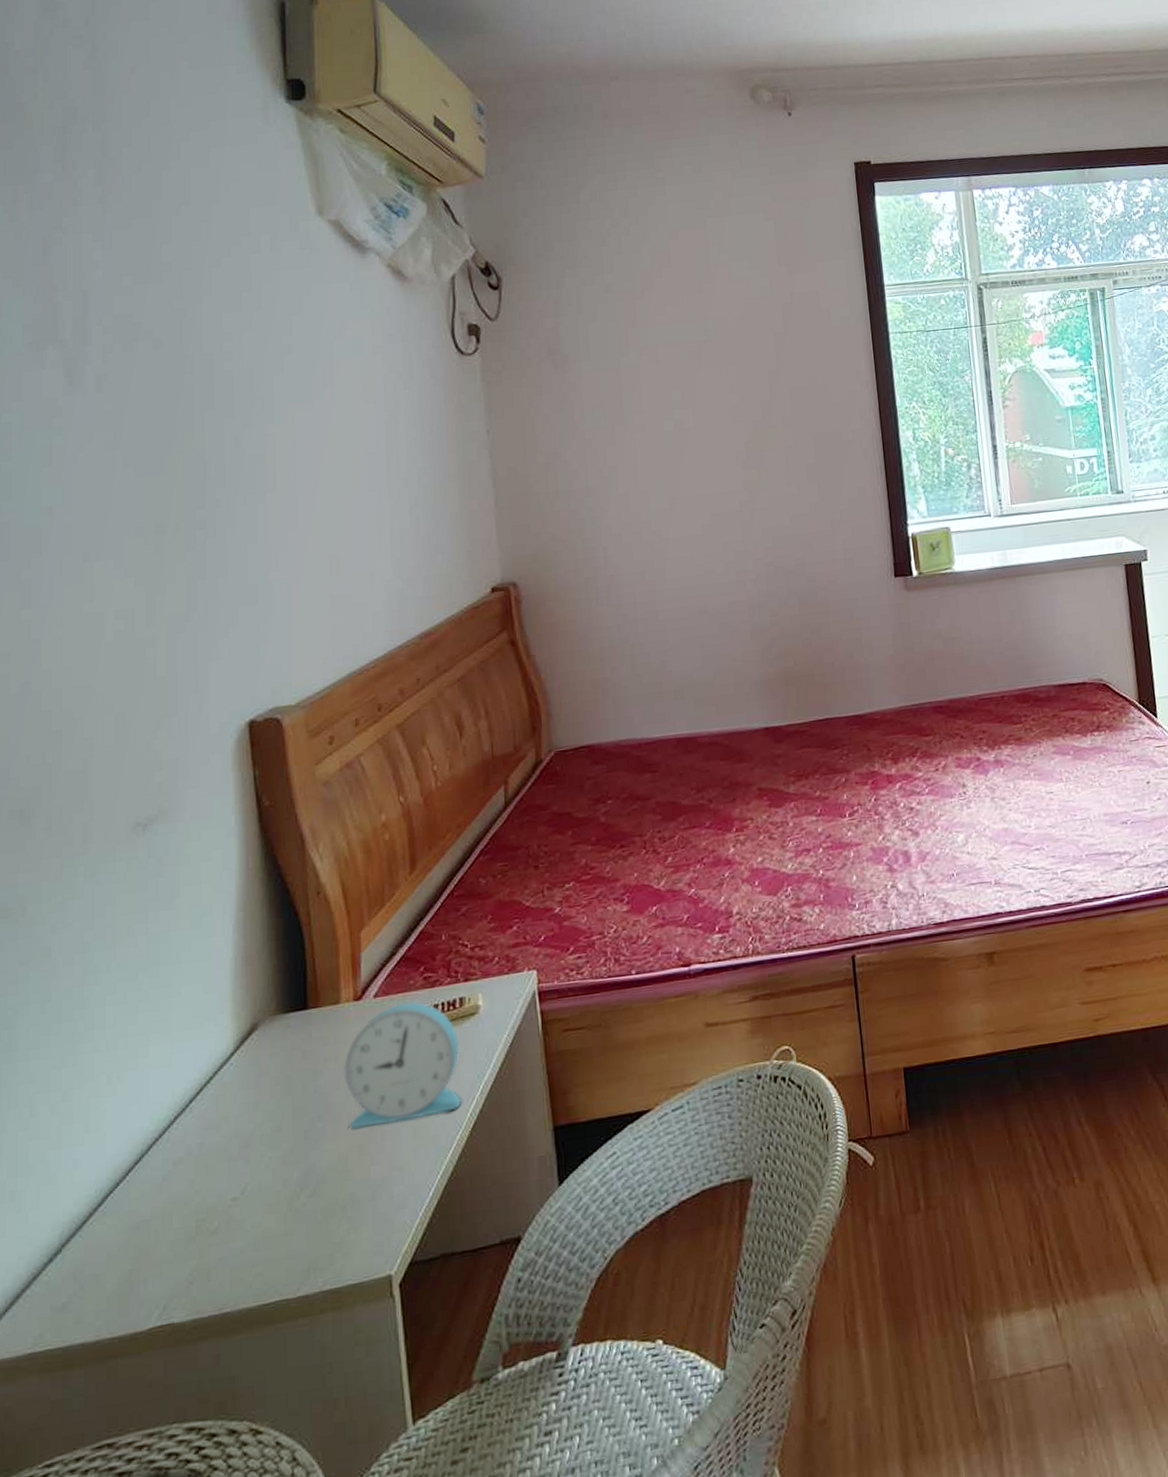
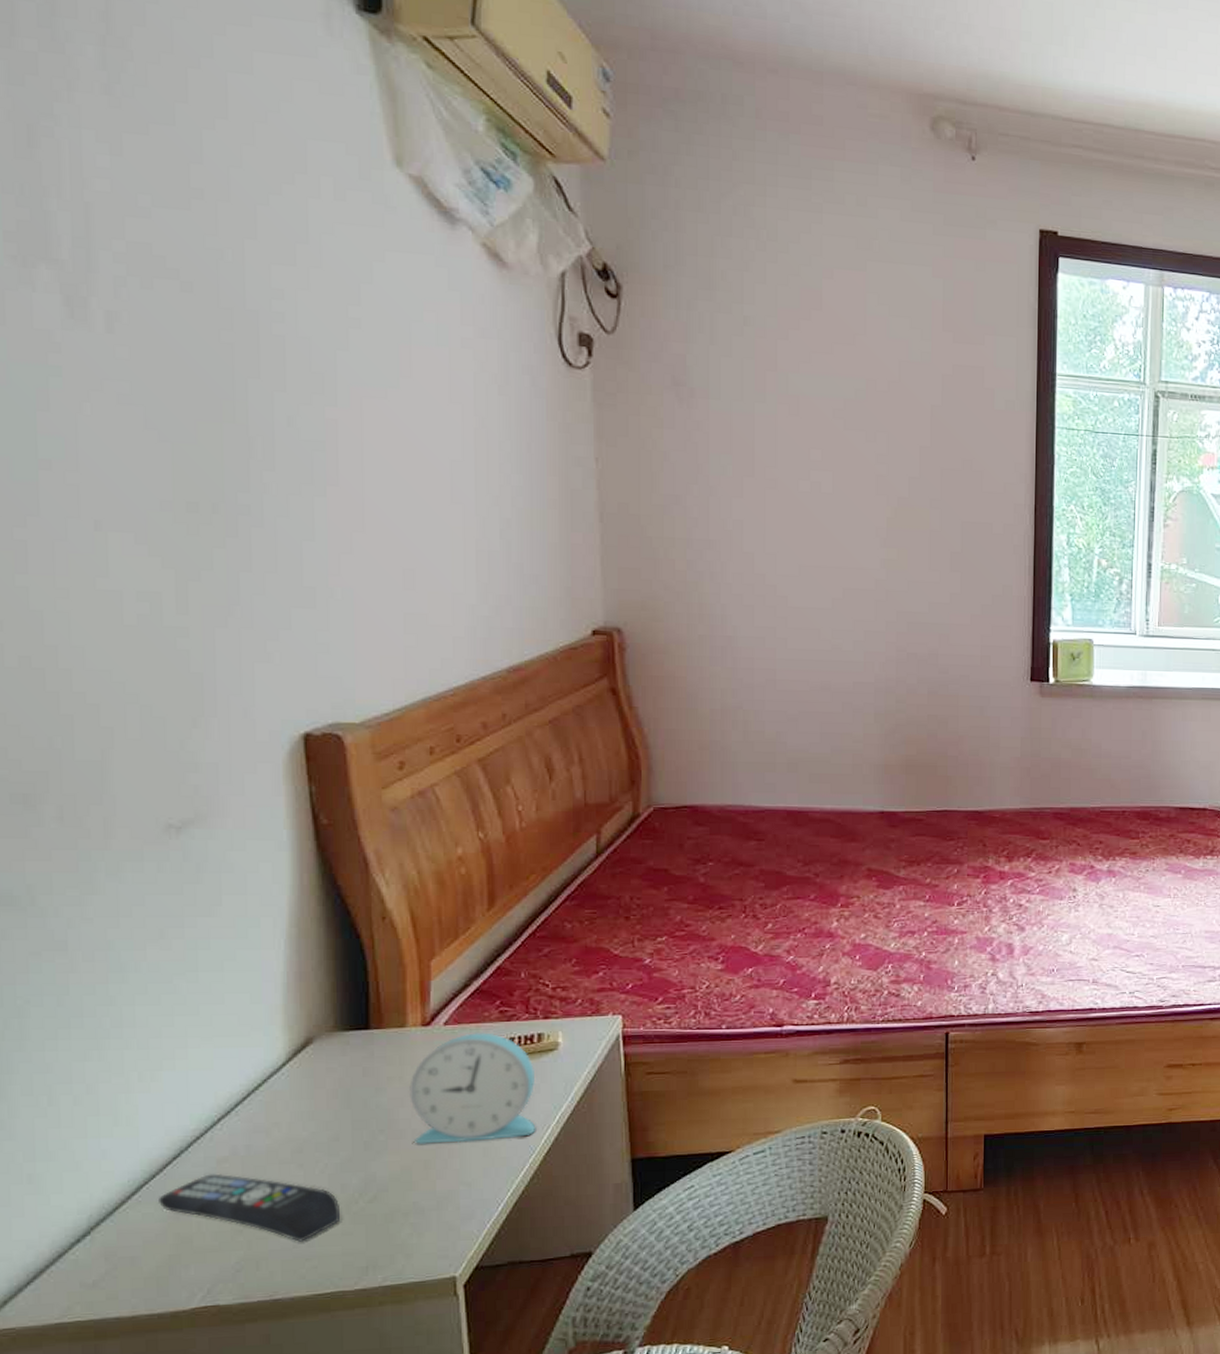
remote control: none [122,1176,284,1246] -> present [159,1173,341,1242]

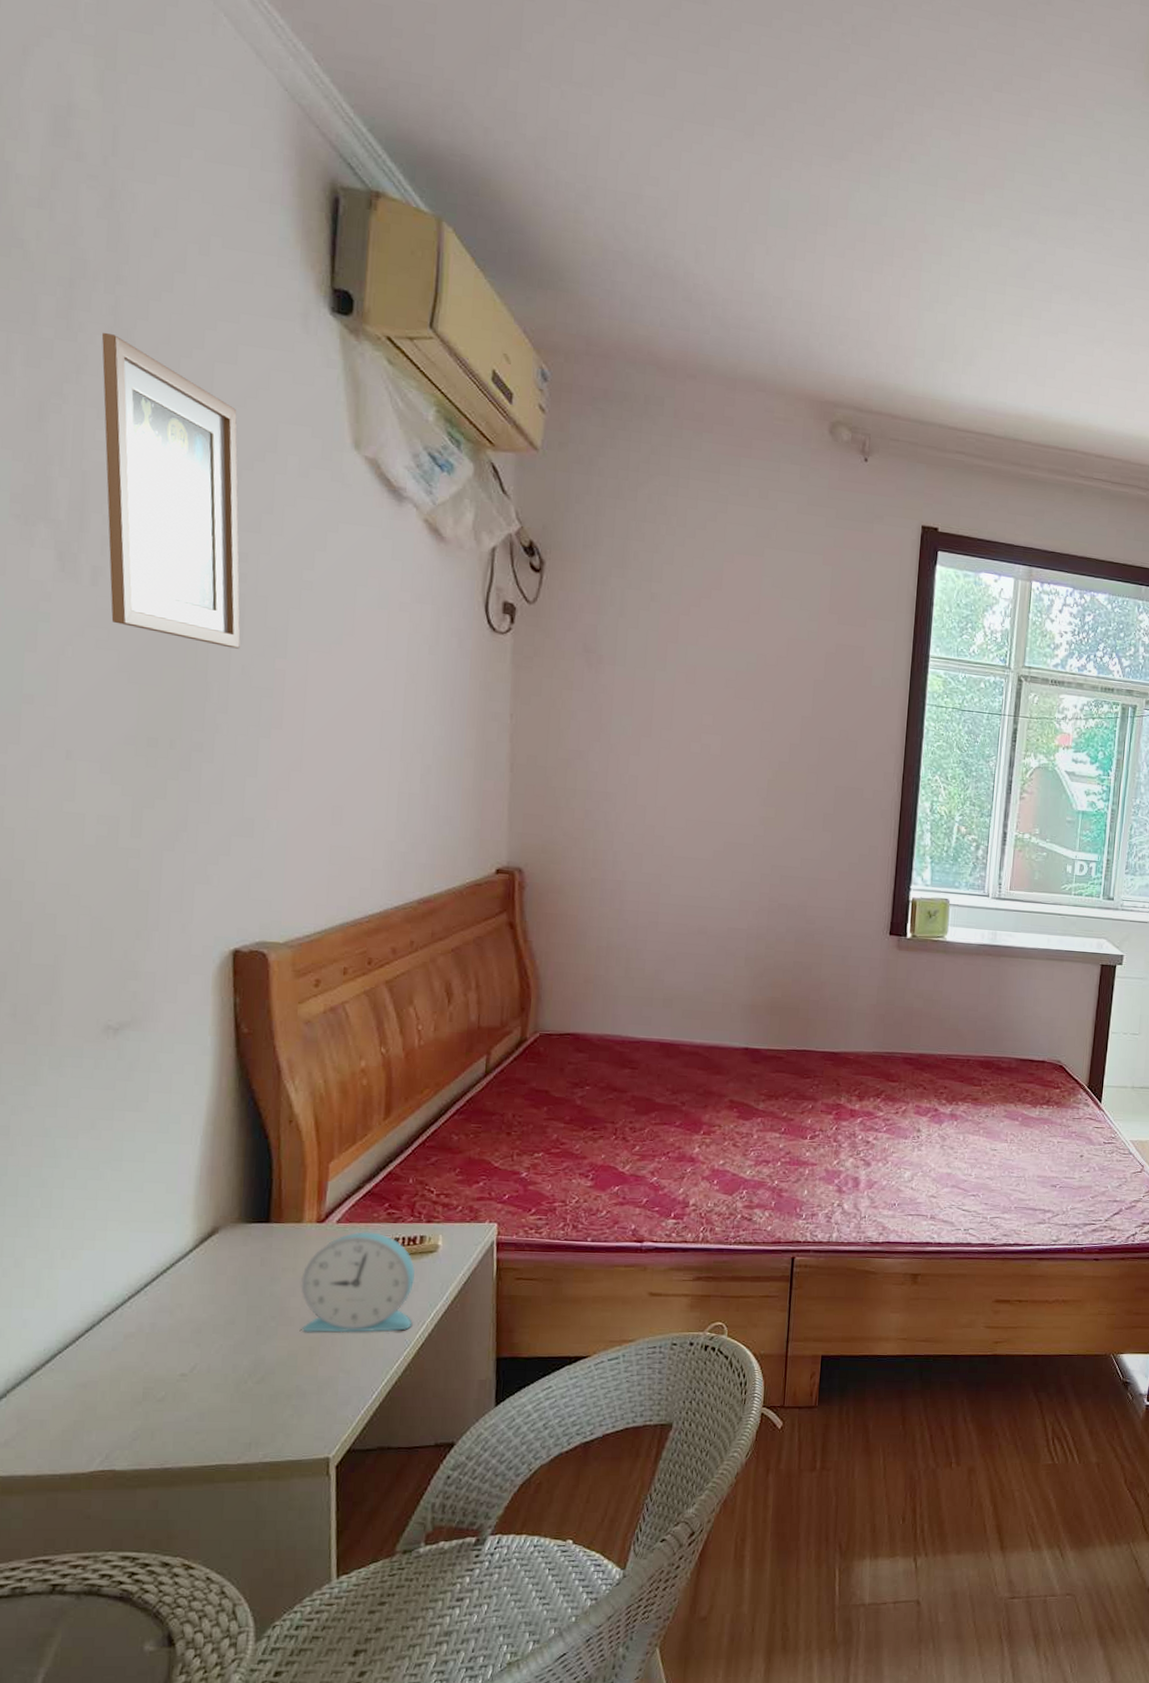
picture frame: none [92,42,283,398] -> present [101,332,241,649]
remote control: present [159,1173,341,1242] -> none [69,1347,231,1416]

